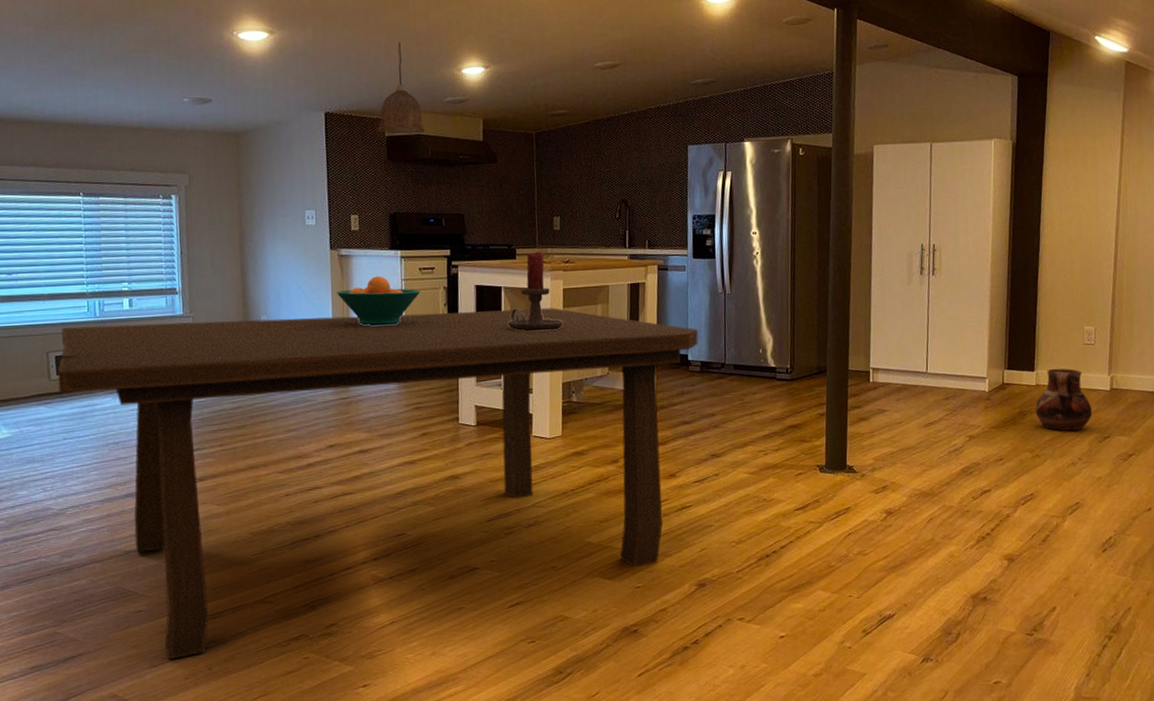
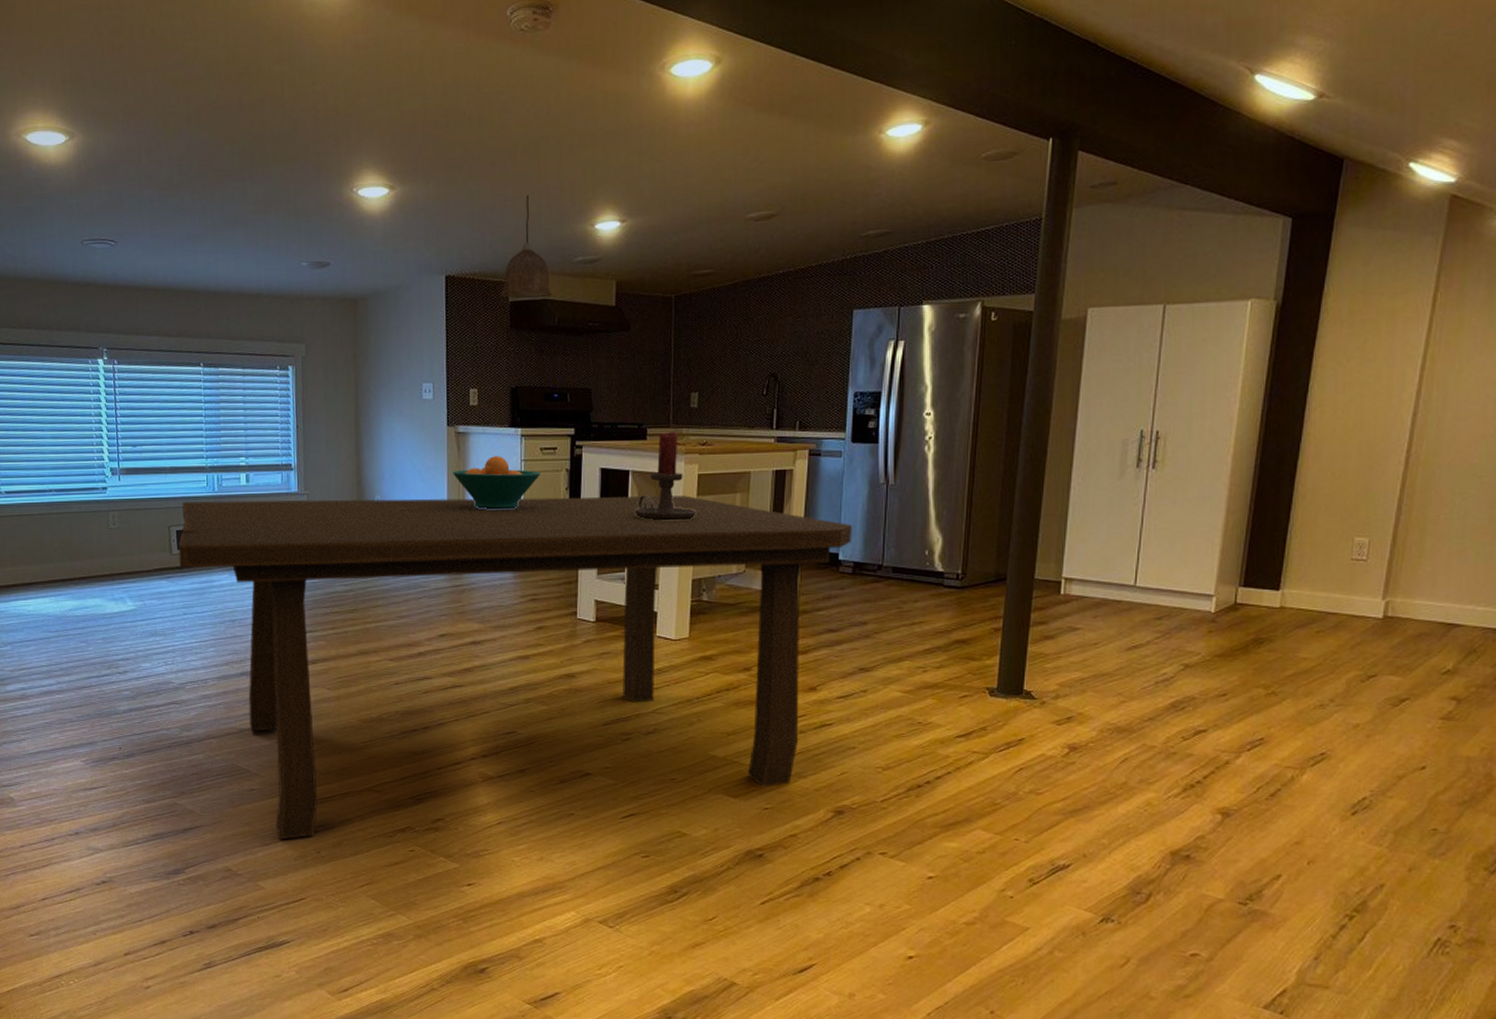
ceramic pot: present [1035,368,1093,432] -> none [1275,587,1356,666]

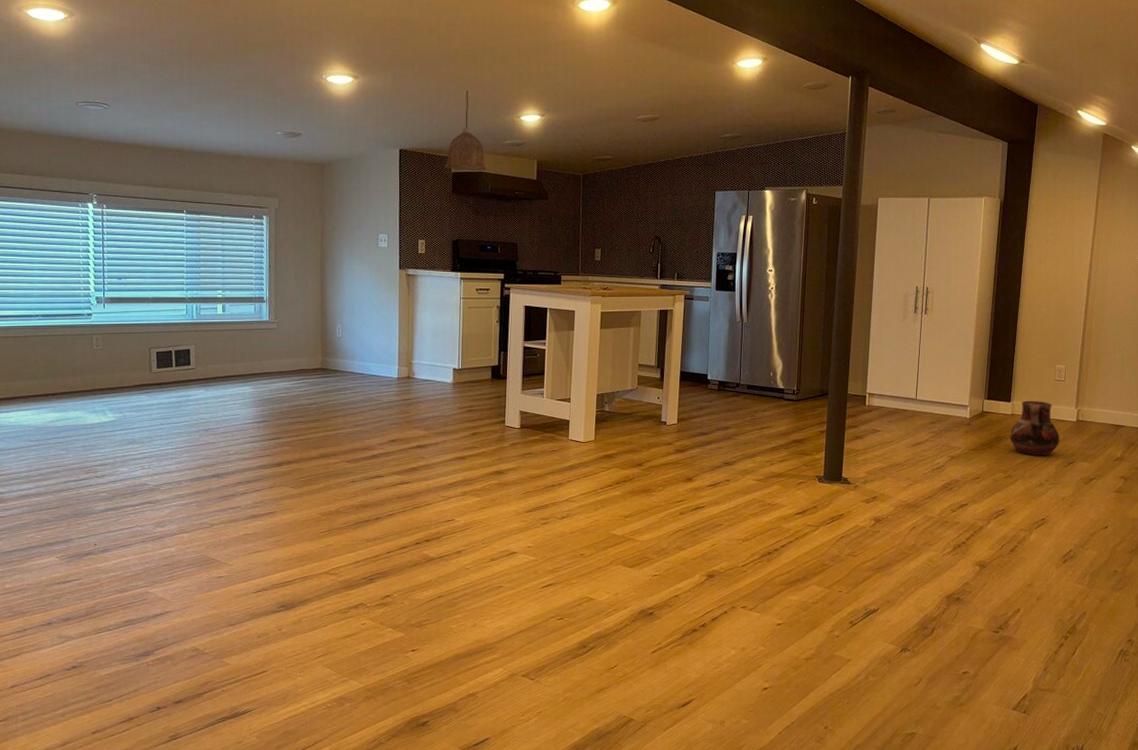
dining table: present [178,495,852,839] -> none [158,327,717,619]
fruit bowl: present [453,456,541,509] -> none [403,294,477,337]
candle holder: present [634,431,696,521] -> none [551,279,600,348]
ceramic pot: none [1275,587,1356,666] -> present [1009,400,1060,456]

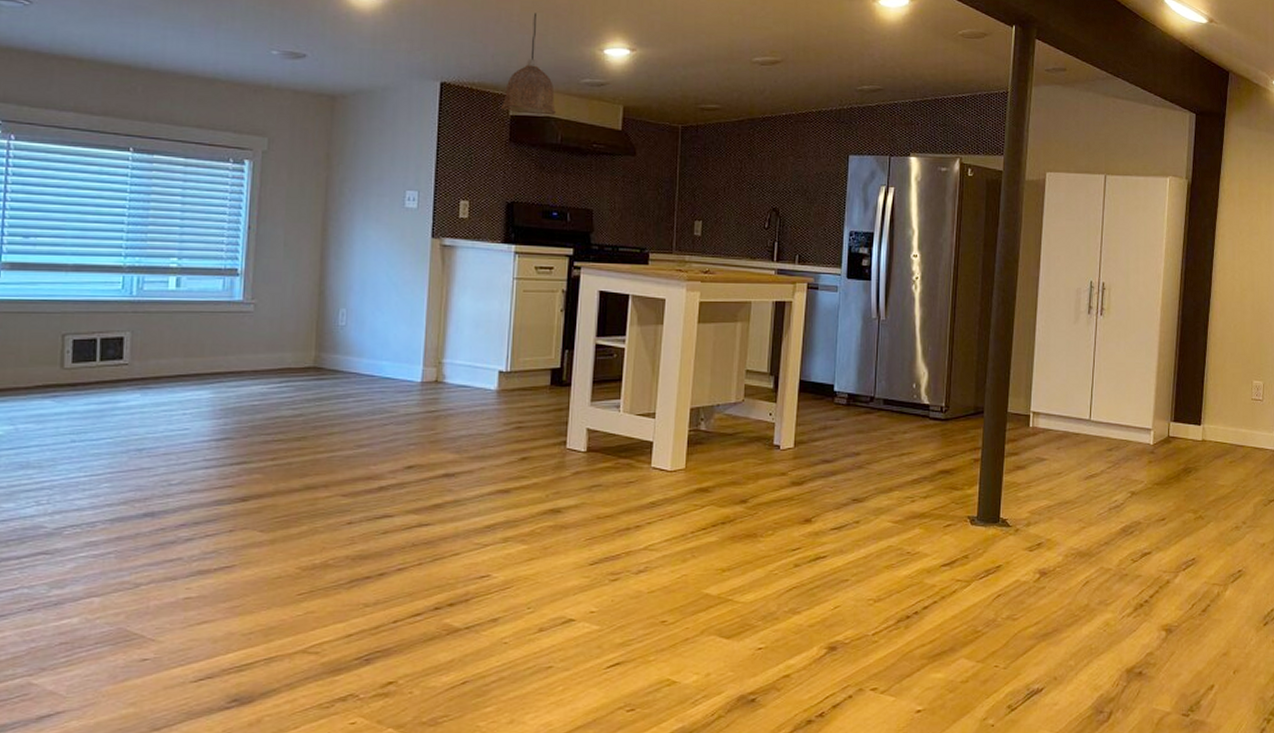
ceramic pot: present [1009,400,1060,456] -> none [1200,423,1259,493]

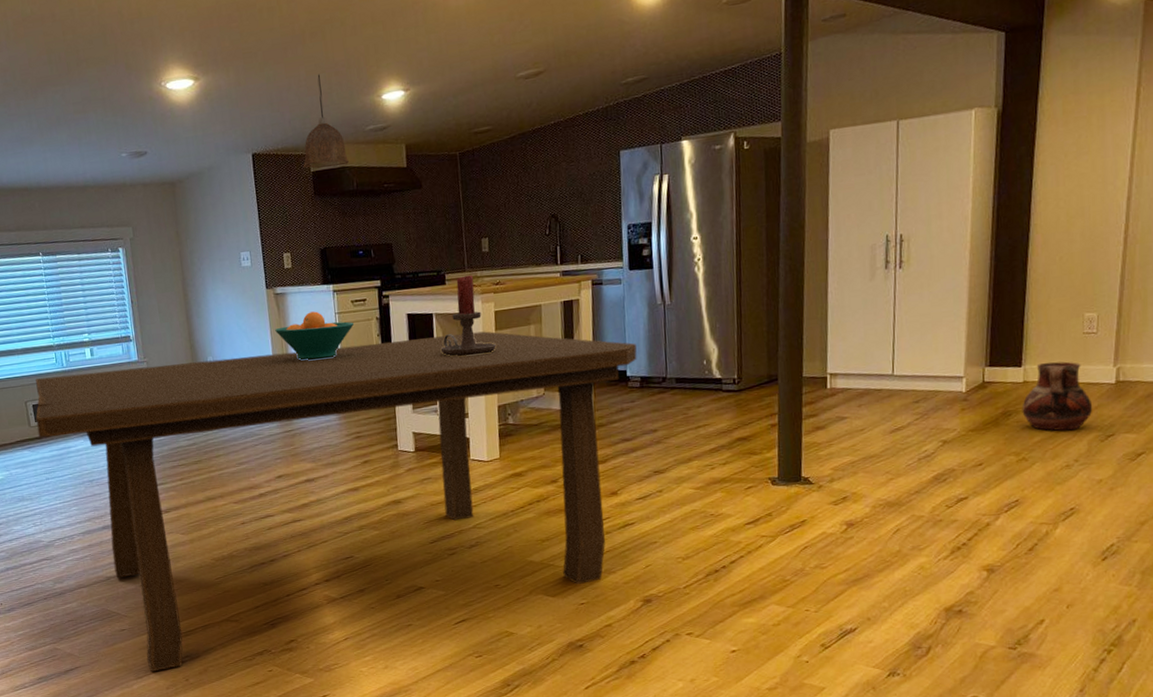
dining table: none [72,306,847,721] -> present [35,331,637,671]
fruit bowl: none [435,272,535,329] -> present [275,311,355,360]
candle holder: none [633,258,697,348] -> present [440,275,496,356]
ceramic pot: none [1200,423,1259,493] -> present [1022,361,1093,431]

